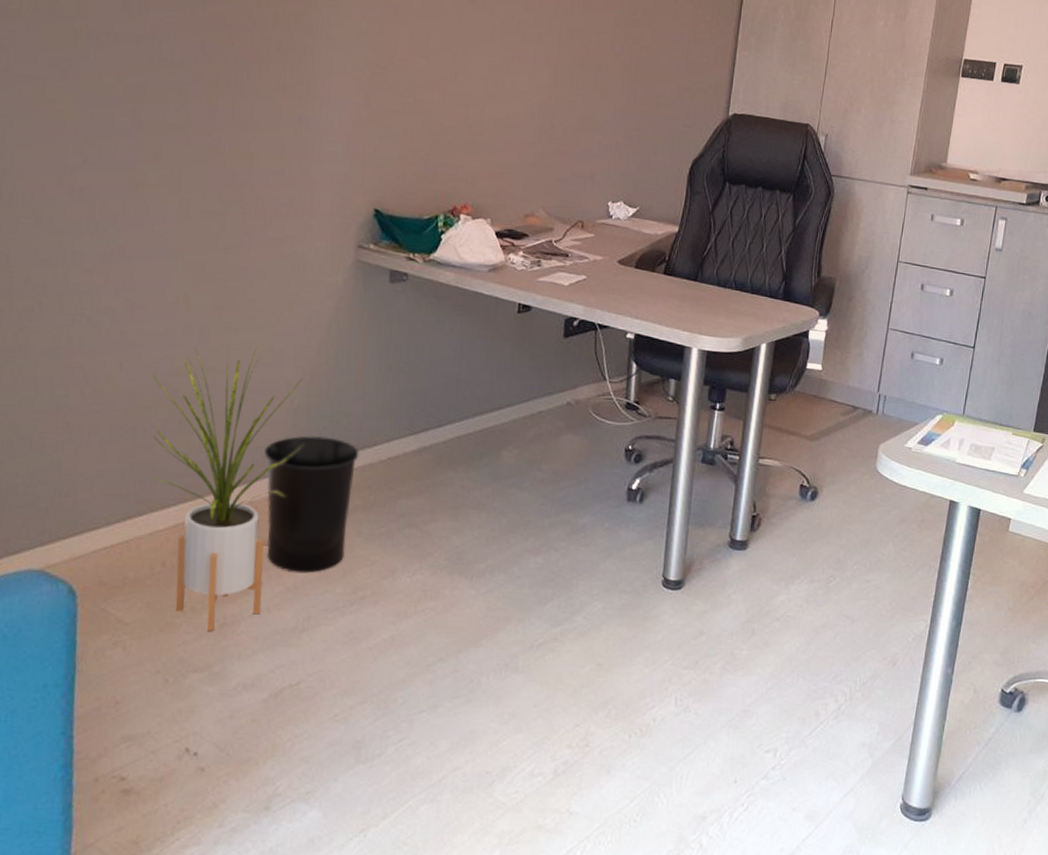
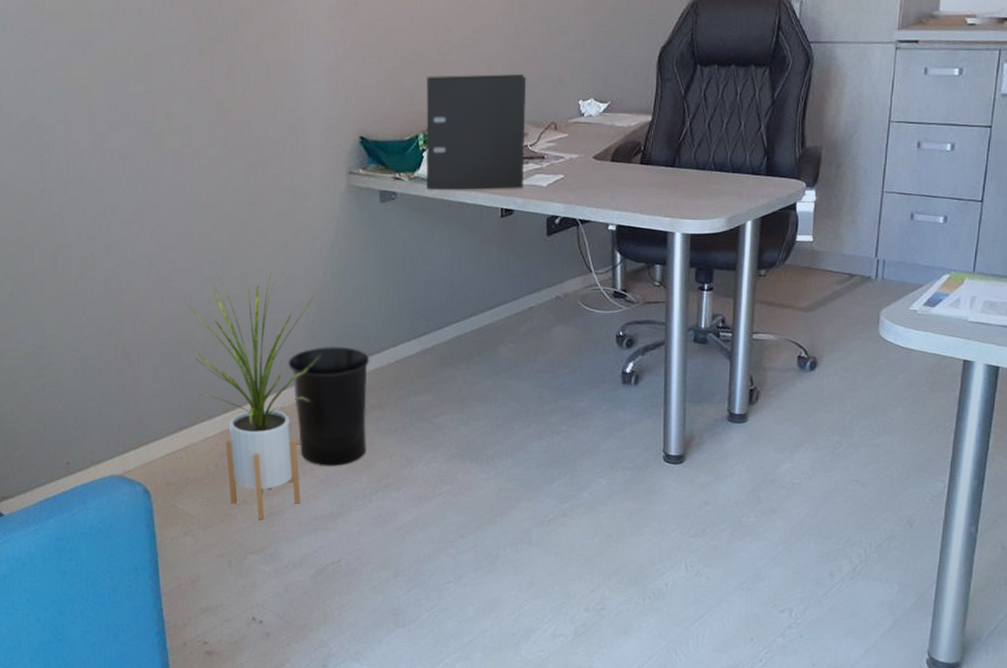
binder: none [441,155,558,286] -> present [425,74,527,191]

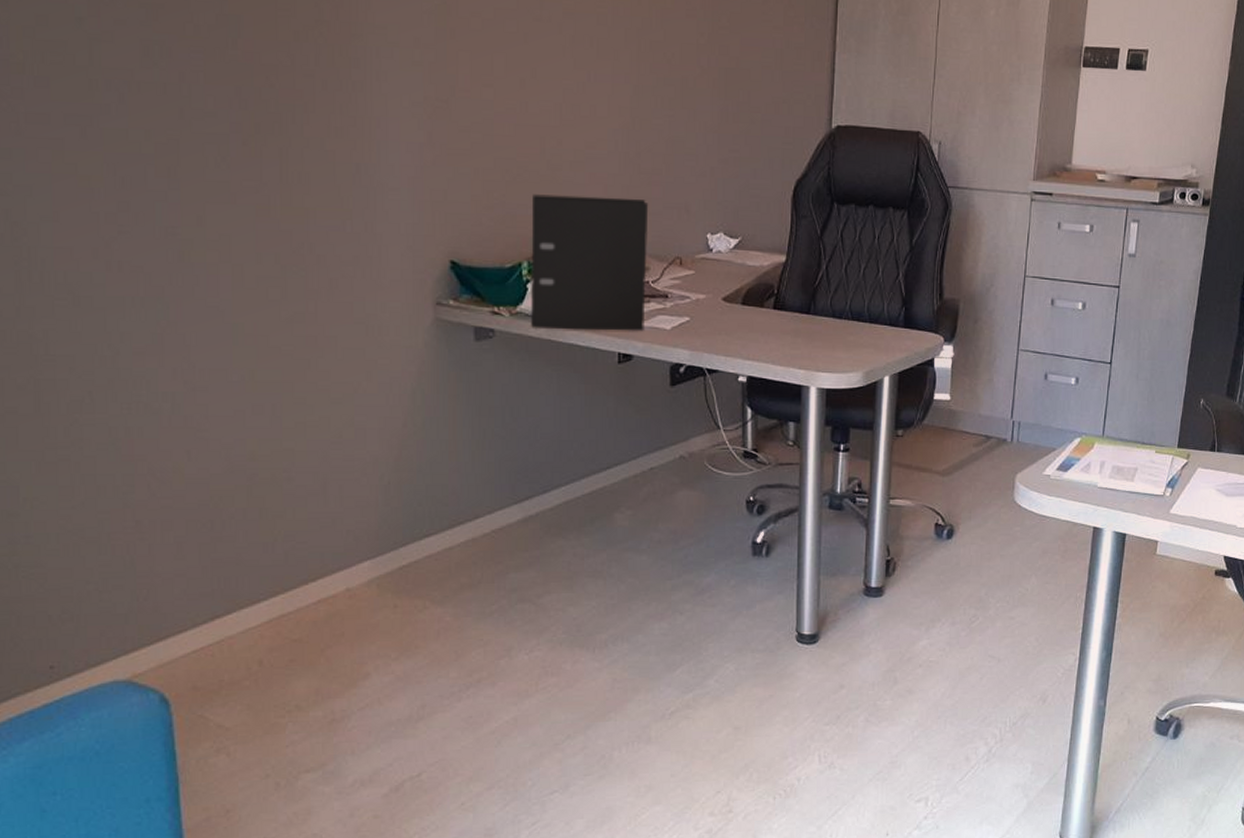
house plant: present [186,272,321,519] -> none [222,422,399,729]
waste bin: present [288,346,370,466] -> none [357,512,460,659]

